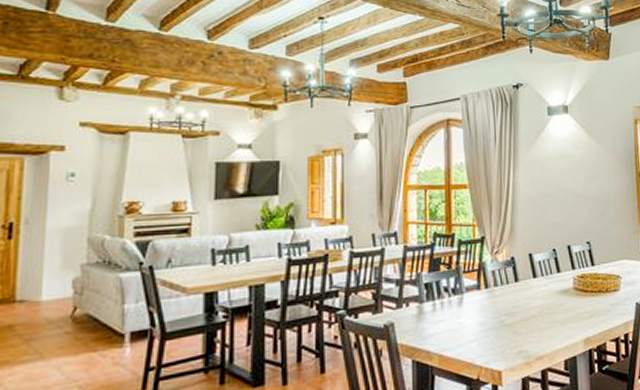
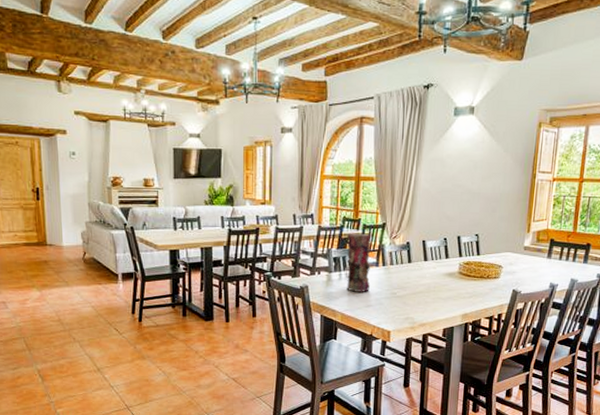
vase: none [439,251,473,325] -> present [346,233,372,292]

